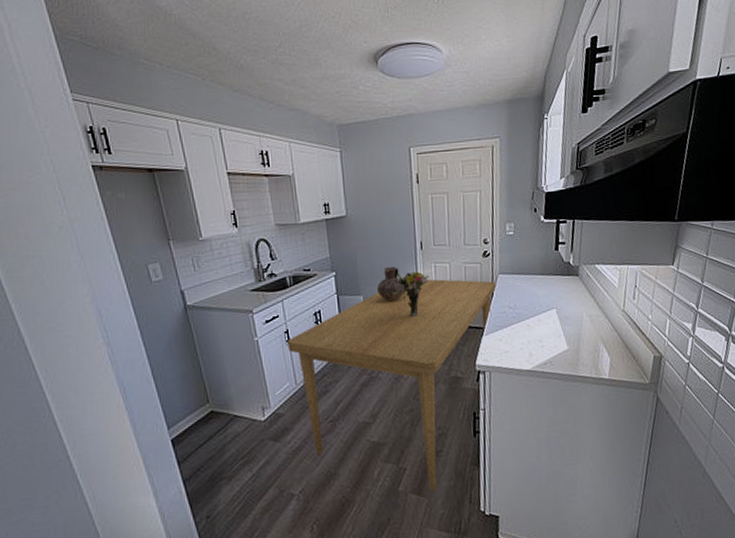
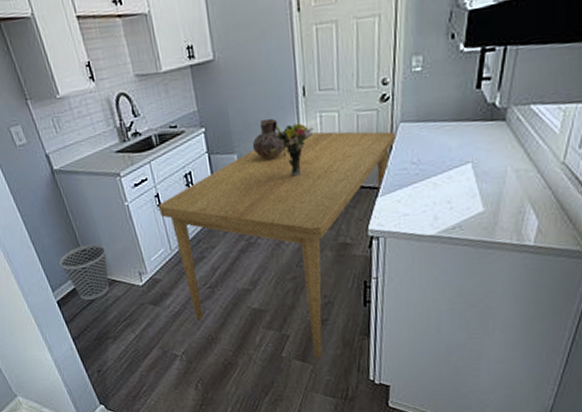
wastebasket: none [179,378,231,438] -> present [59,243,109,300]

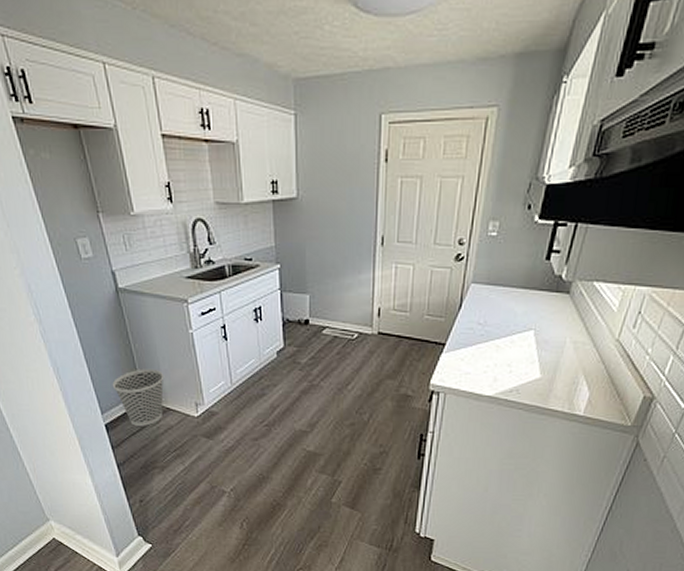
dining table: present [159,131,396,359] -> none [224,281,466,507]
ceramic jug: present [252,118,285,160] -> none [325,263,358,304]
bouquet: present [269,123,313,176] -> none [341,271,387,323]

